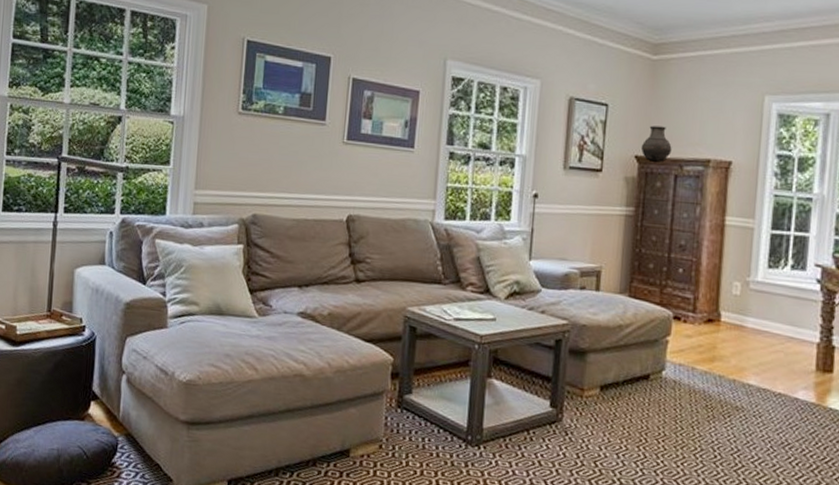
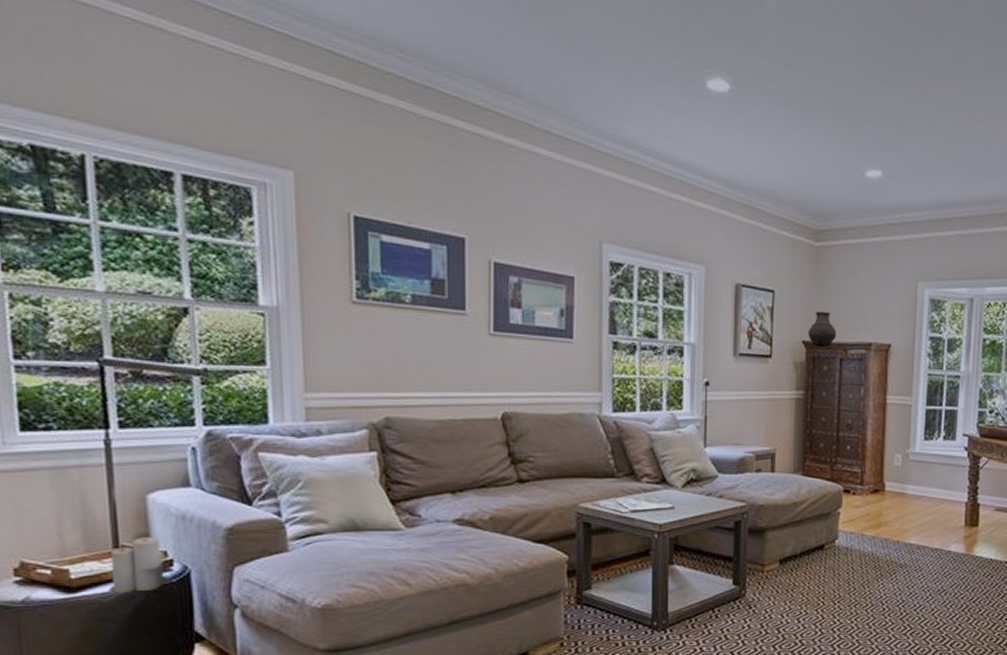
candle: none [40,303,80,351] -> present [109,535,168,594]

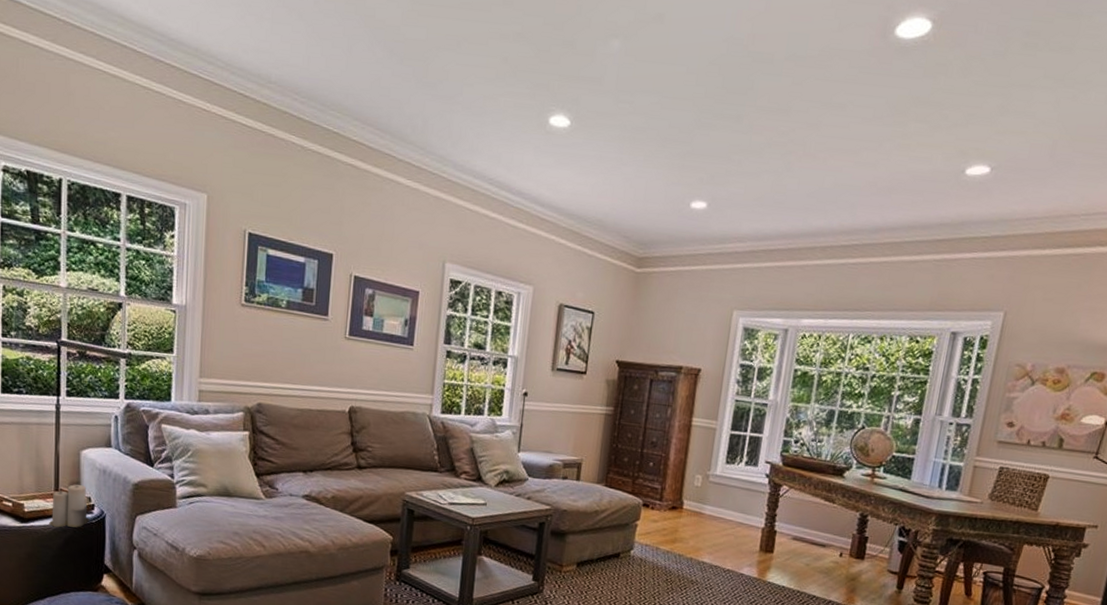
vase: present [807,311,837,347] -> none [622,333,649,367]

